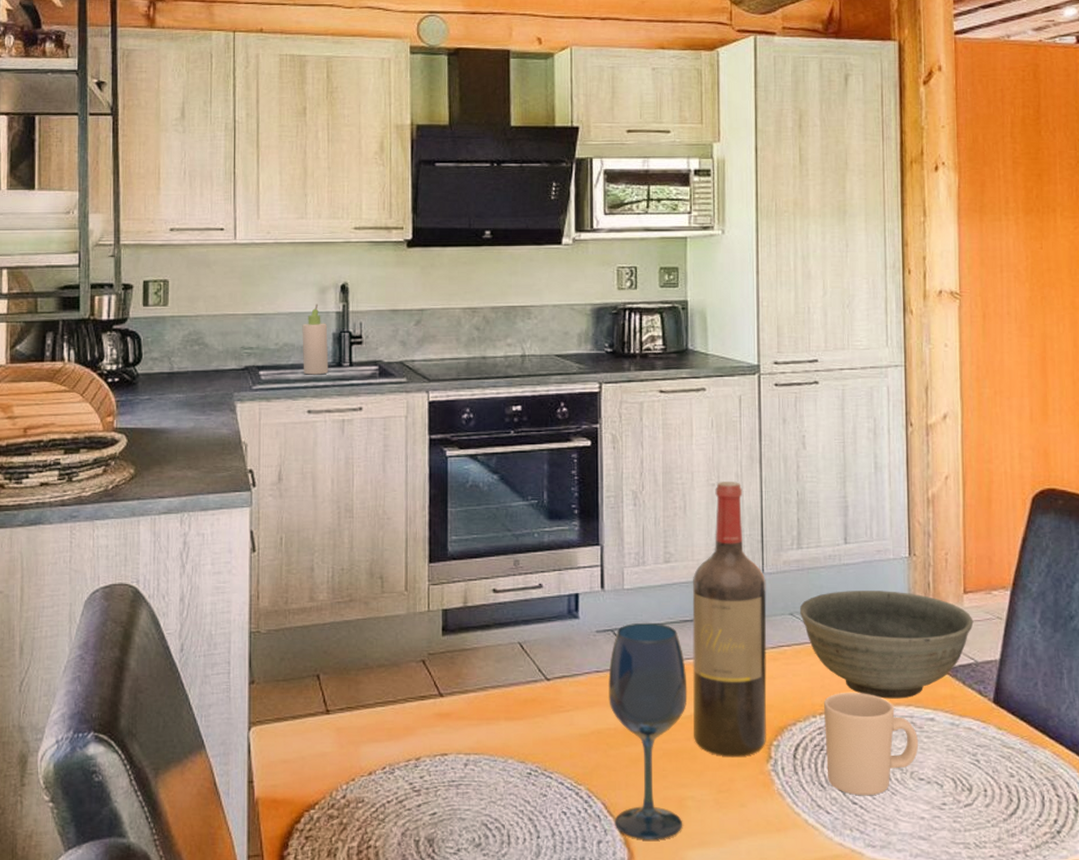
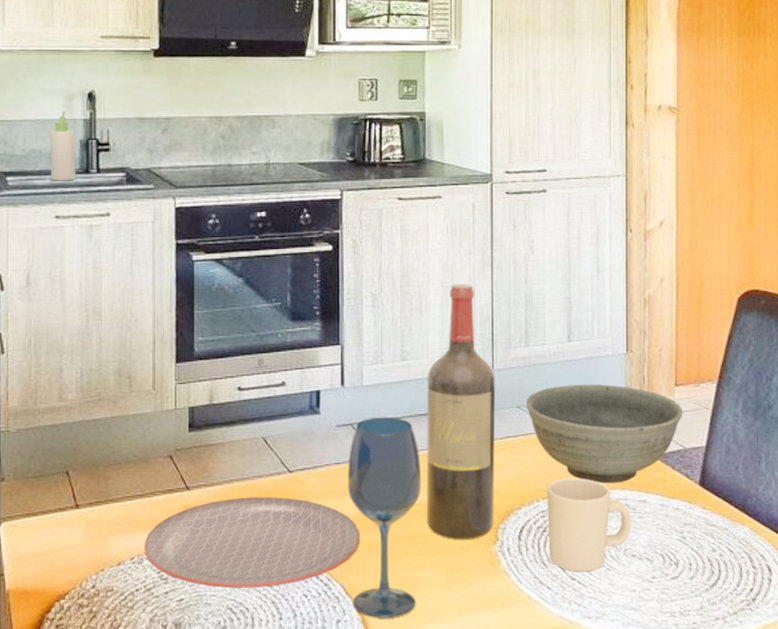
plate: none [396,705,623,803] -> present [144,496,361,588]

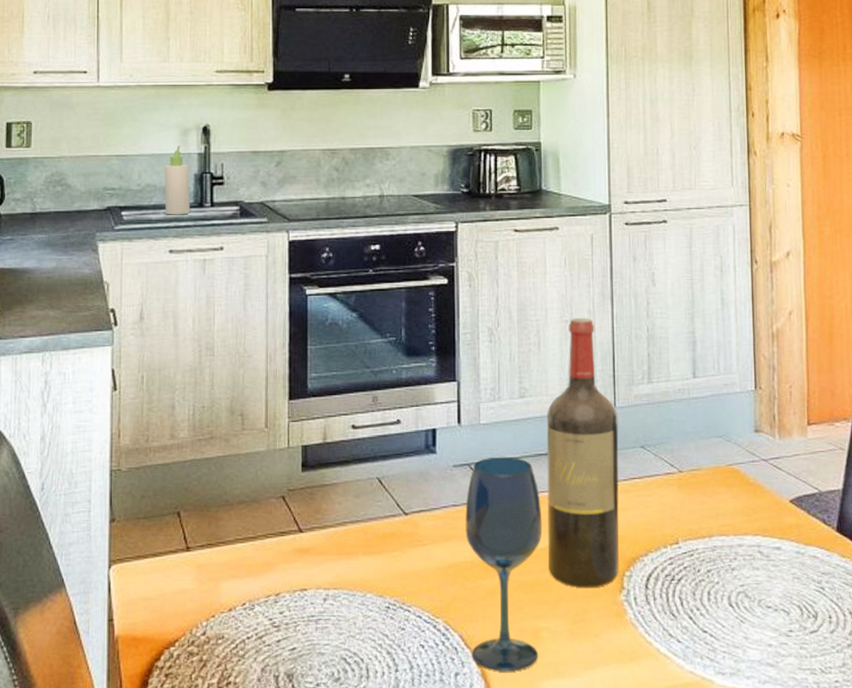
plate: present [144,496,361,588] -> none [256,540,480,637]
bowl: present [526,384,683,484] -> none [650,423,817,529]
mug: present [547,478,632,572] -> none [675,522,766,624]

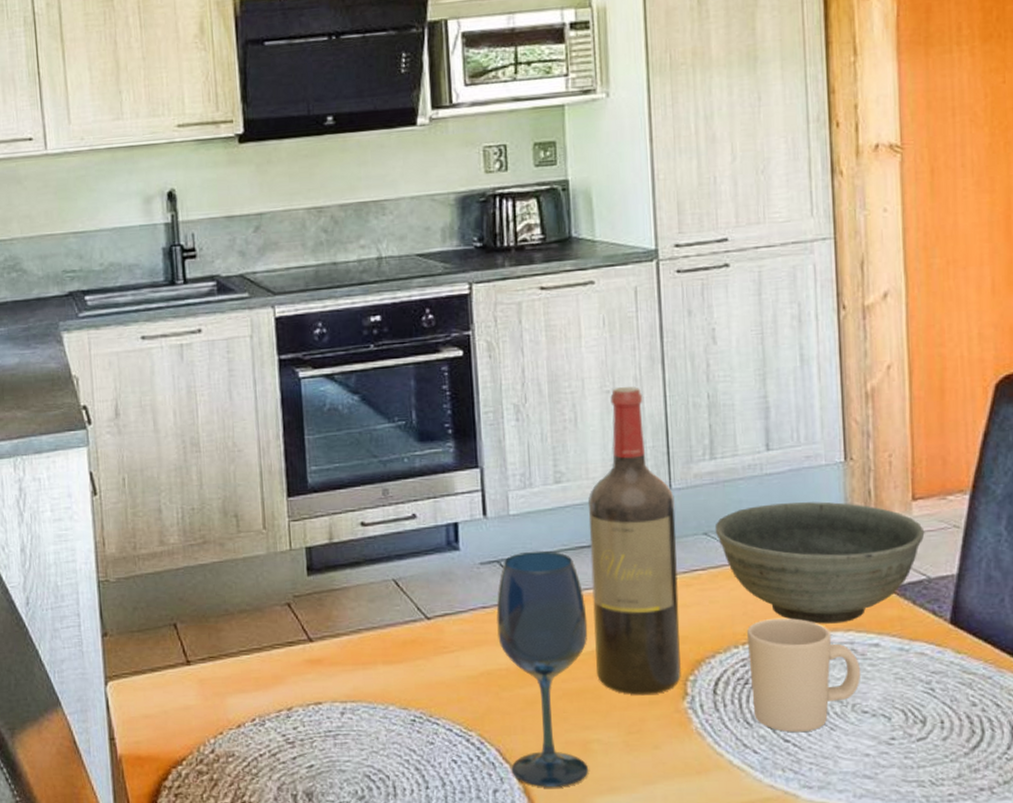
bottle: present [164,145,191,215] -> none [128,216,161,297]
bowl: none [650,423,817,529] -> present [714,501,925,624]
mug: none [675,522,766,624] -> present [747,617,861,733]

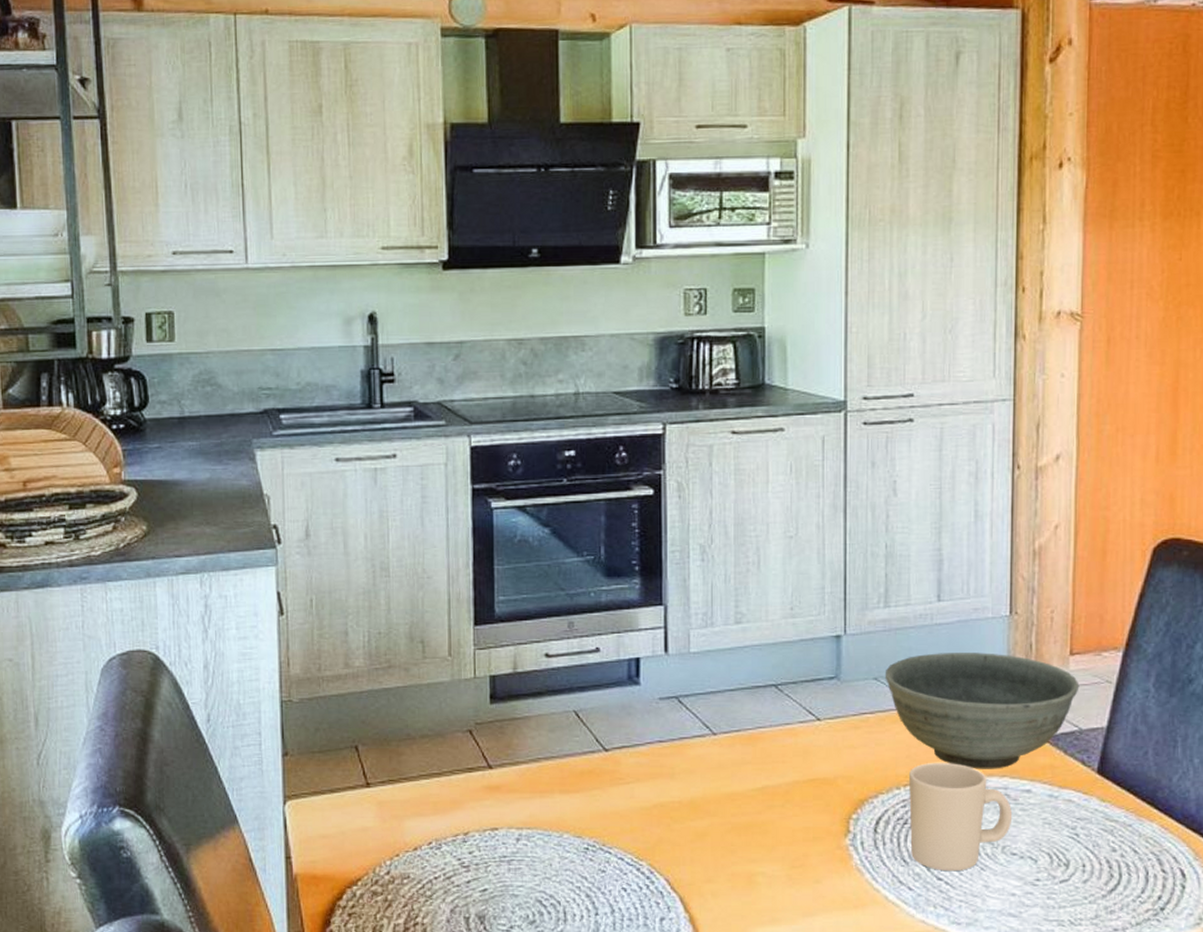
wineglass: present [496,550,589,788] -> none [671,688,759,917]
wine bottle: present [587,387,681,695] -> none [764,533,848,831]

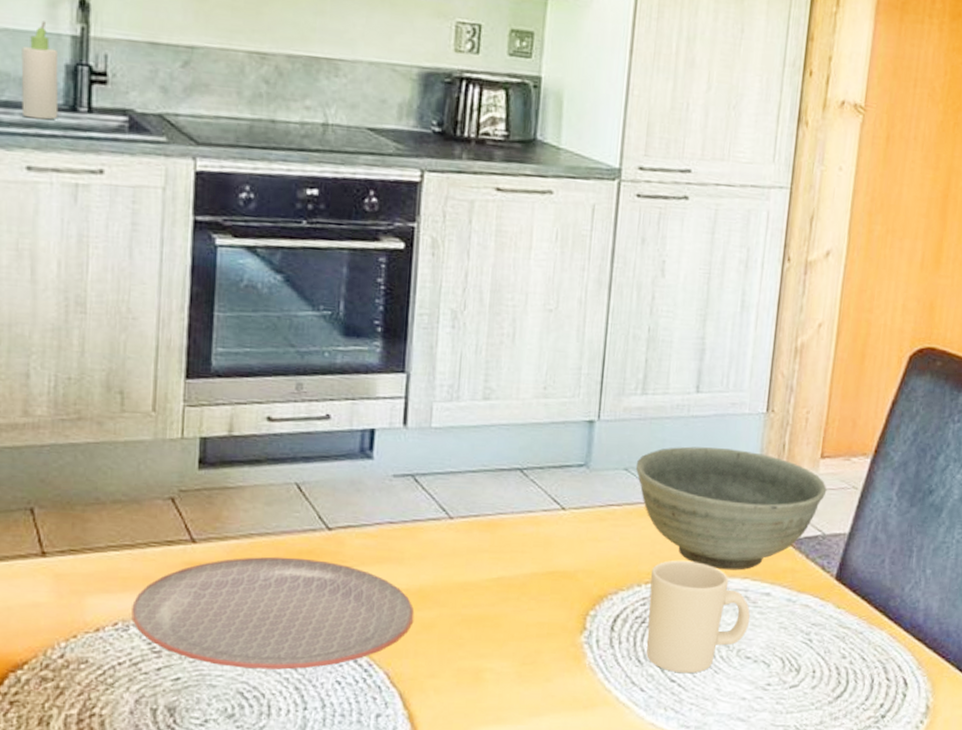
bottle: none [326,337,358,418] -> present [21,21,59,120]
plate: none [443,777,688,879] -> present [131,556,415,670]

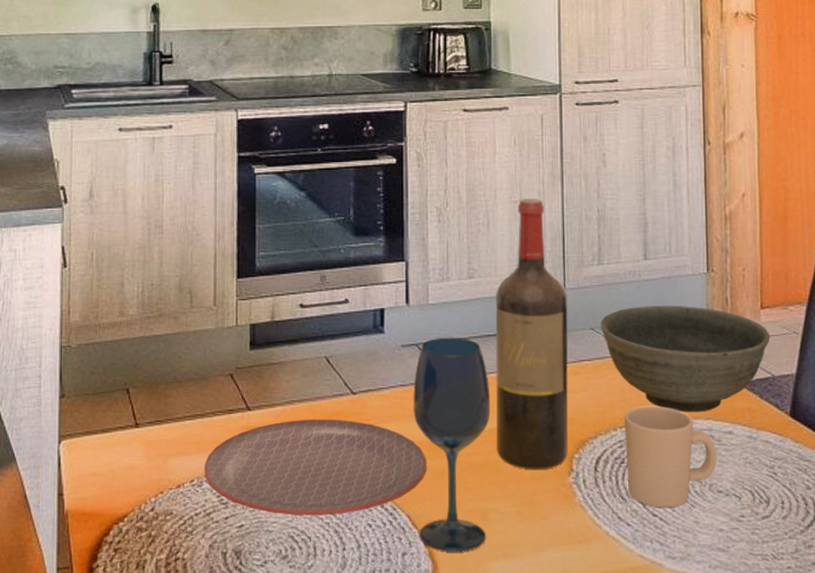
bottle: present [21,21,59,120] -> none [113,24,140,93]
wineglass: none [397,468,498,715] -> present [412,337,491,552]
wine bottle: none [499,307,601,626] -> present [495,199,568,469]

